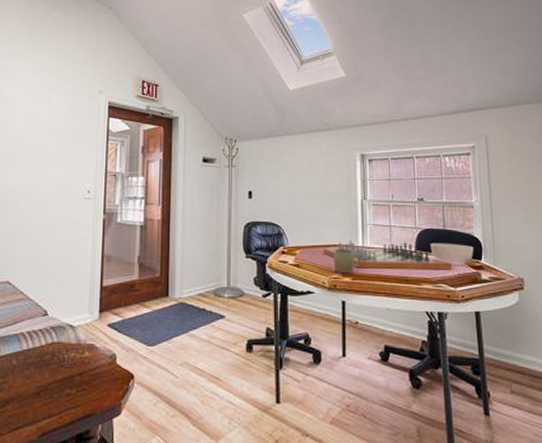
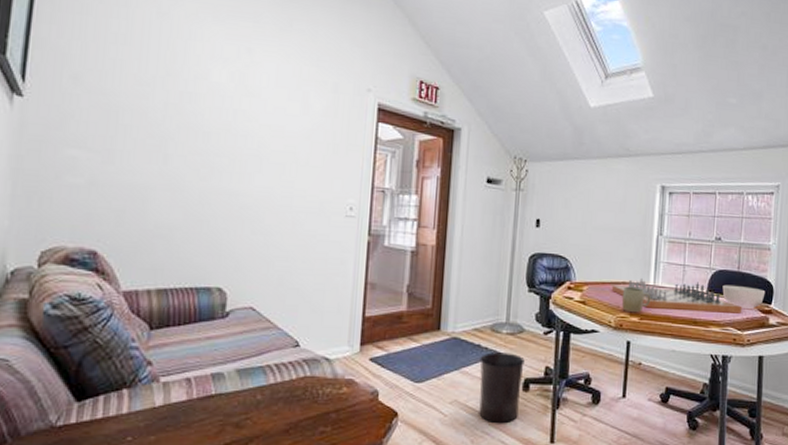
waste bin: none [205,315,246,385] -> present [479,352,525,424]

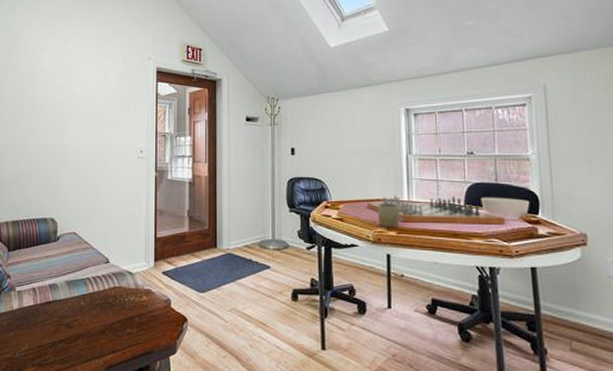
waste bin: present [479,352,525,424] -> none [252,266,291,331]

